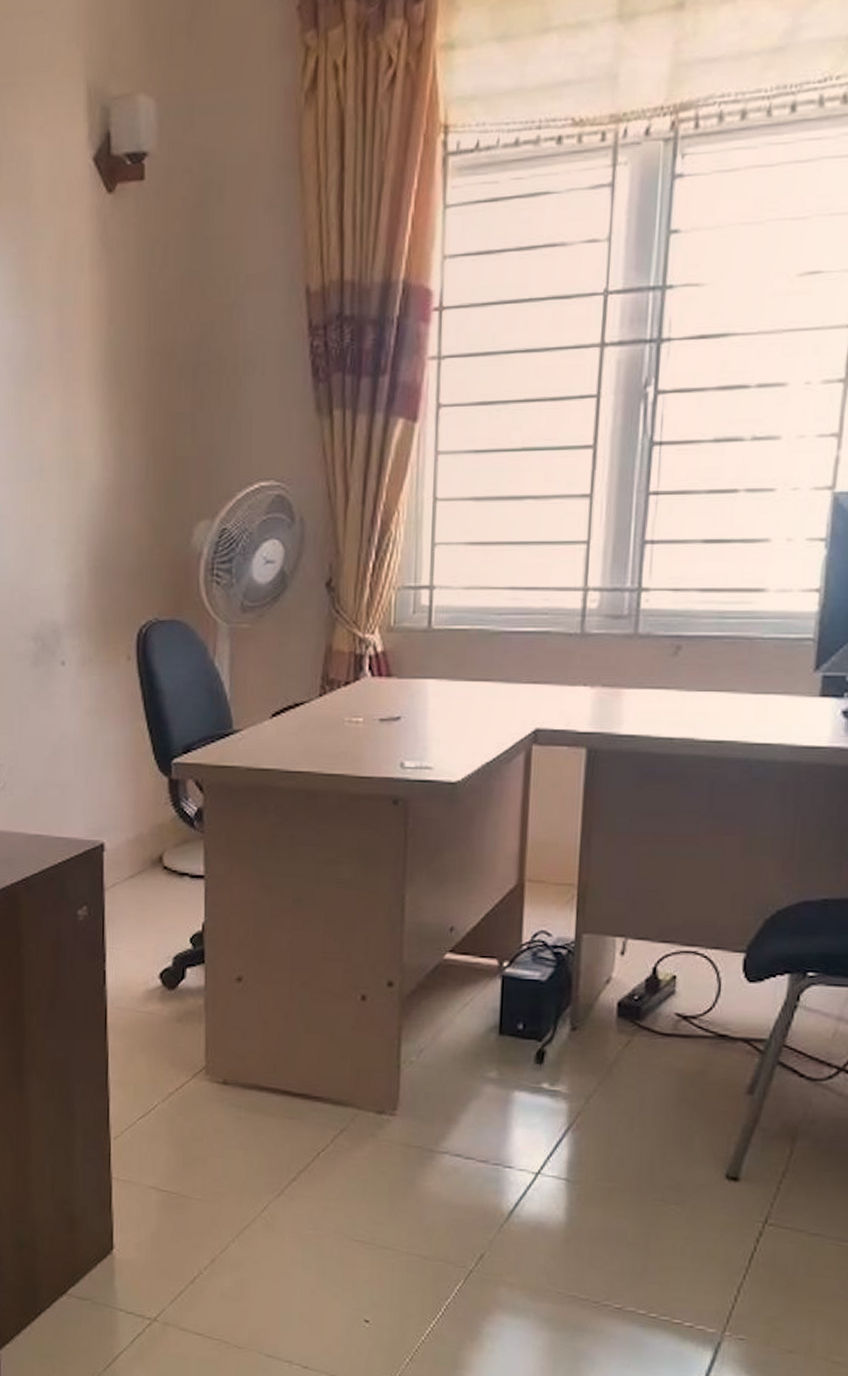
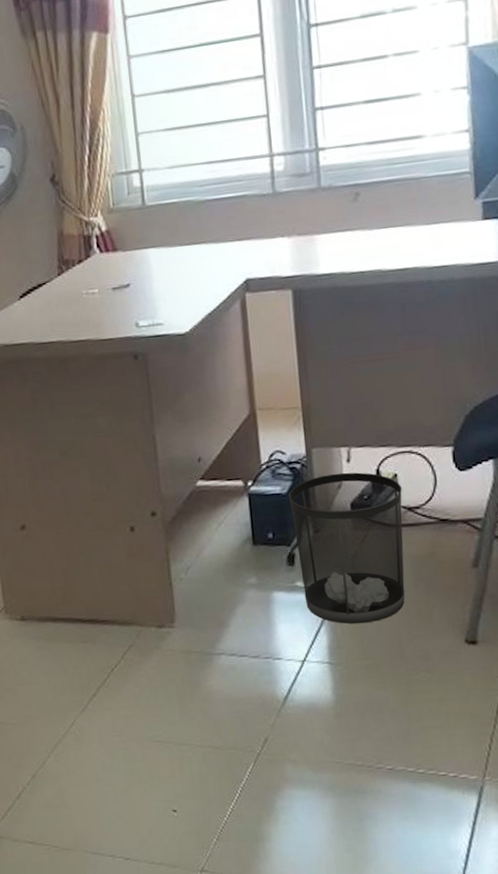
waste bin: none [548,965,679,1141] -> present [289,472,405,624]

